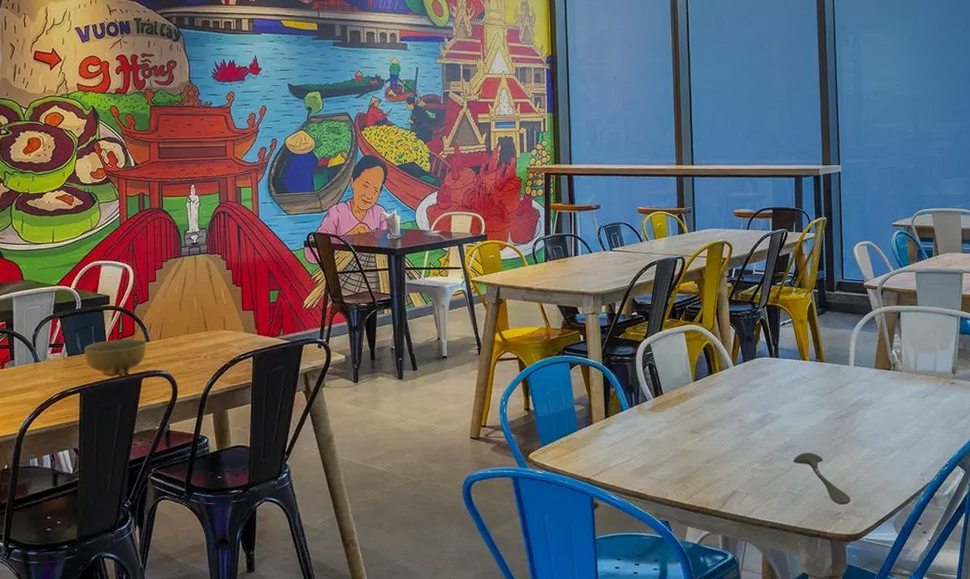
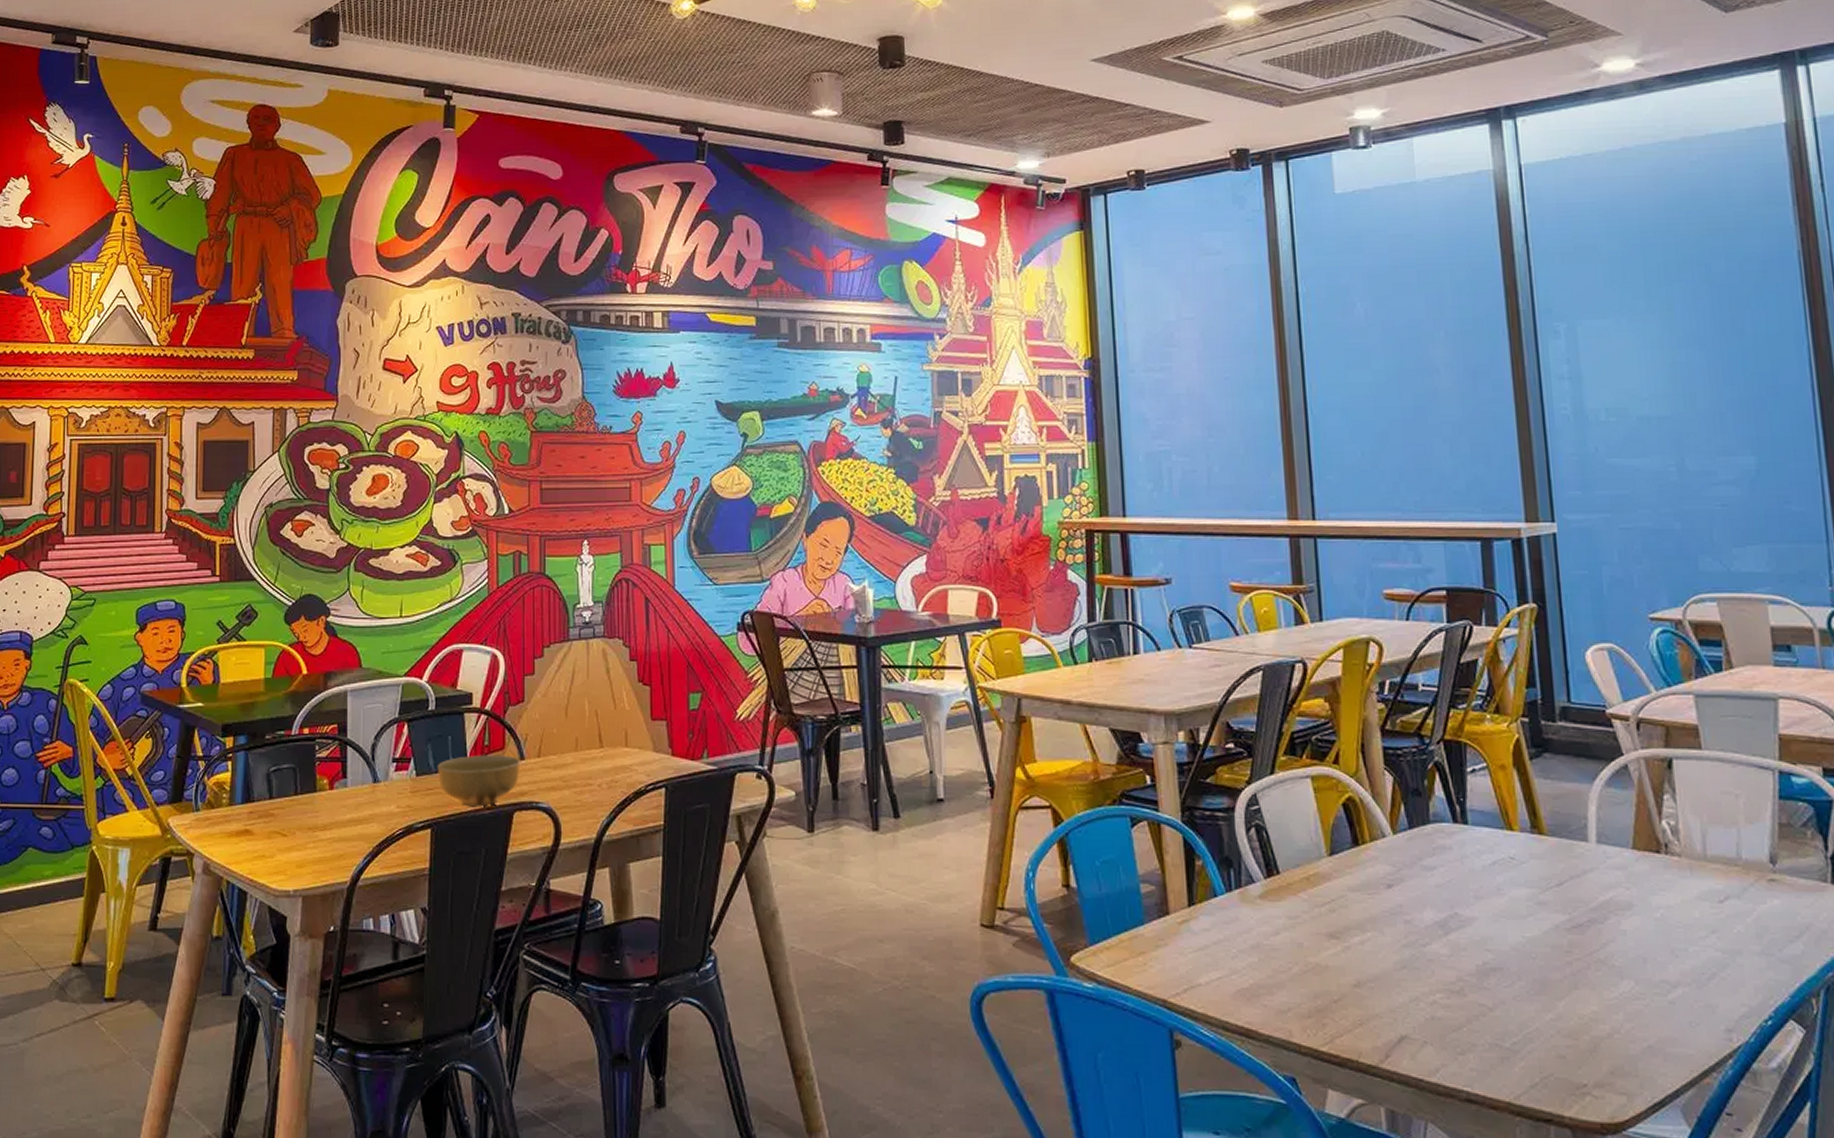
spoon: present [793,453,851,505] -> none [1500,981,1604,1072]

